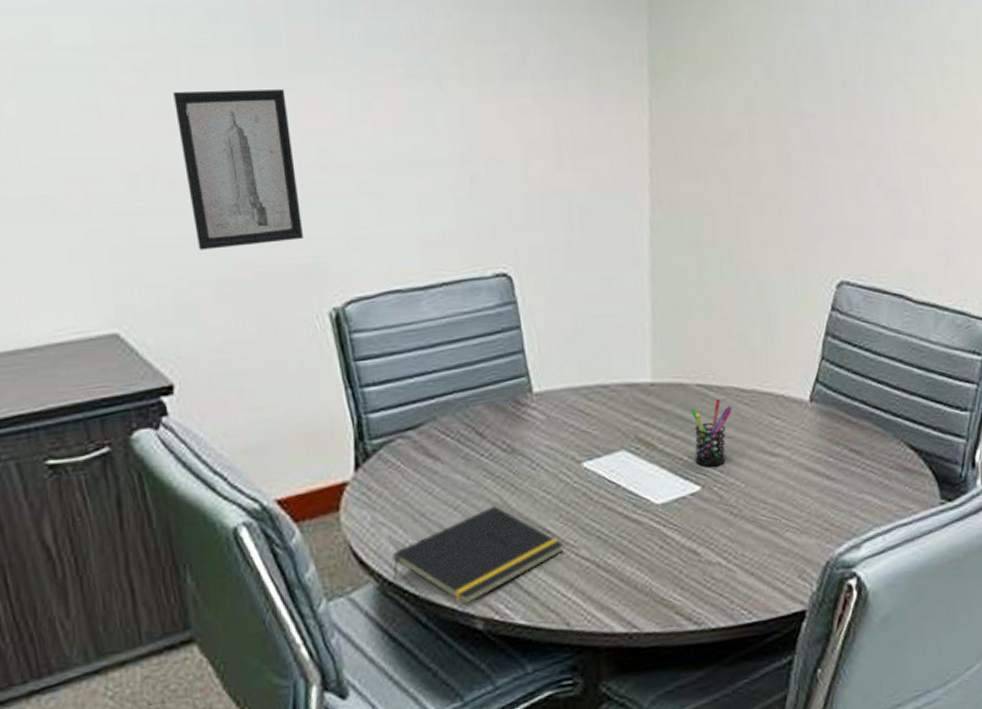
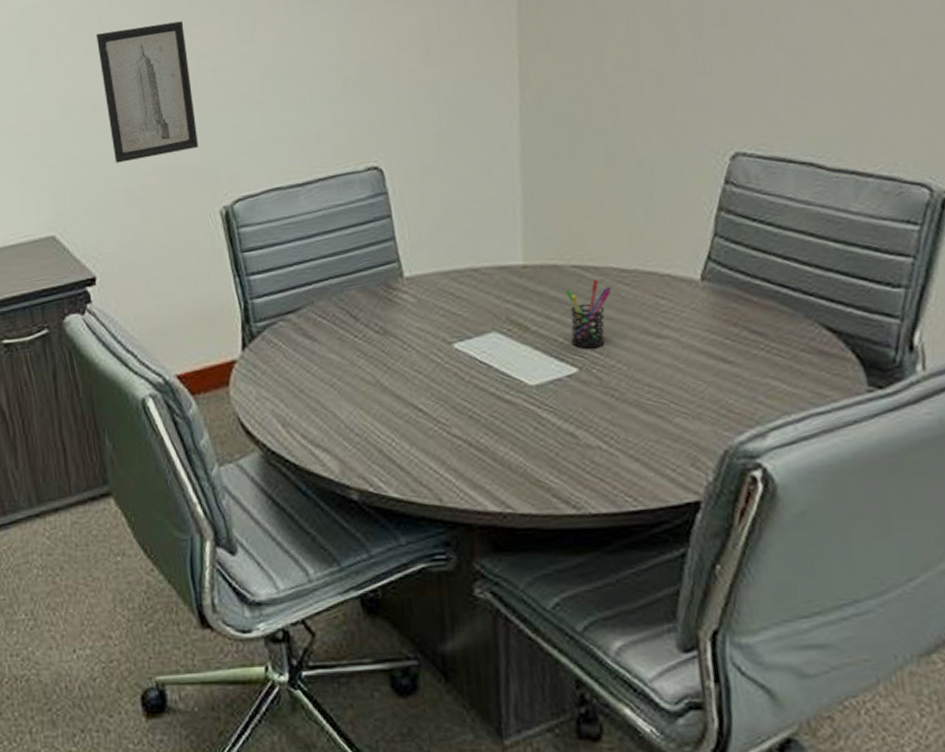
notepad: present [392,506,565,605] -> none [275,384,437,476]

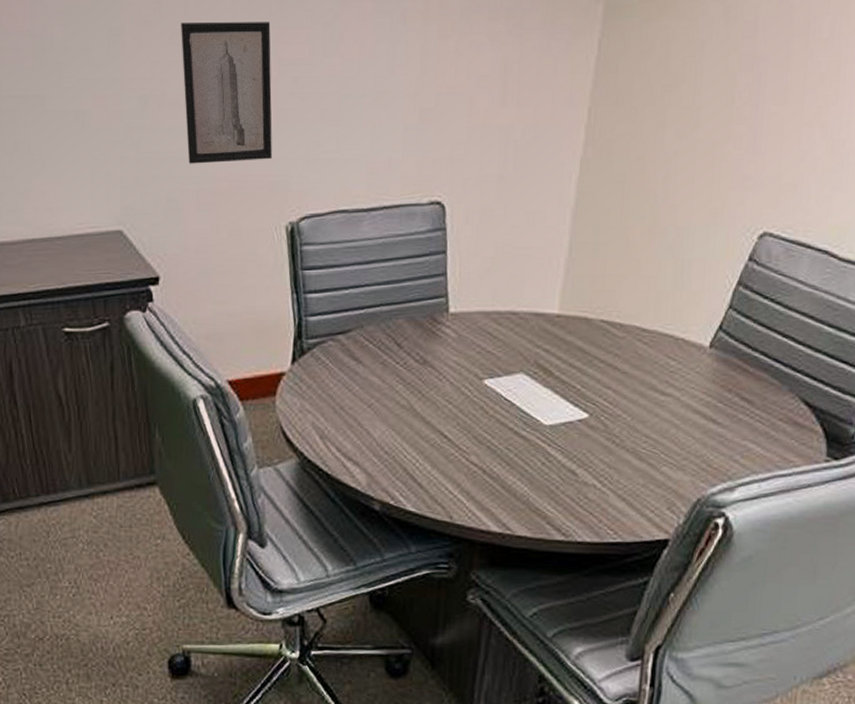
pen holder: present [565,280,612,349] -> none [587,336,631,398]

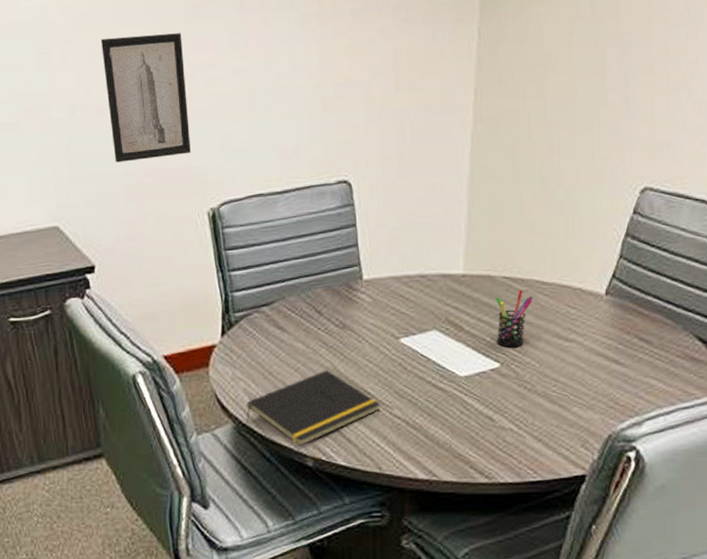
notepad: none [312,408,458,488] -> present [246,370,381,446]
pen holder: none [587,336,631,398] -> present [495,290,533,348]

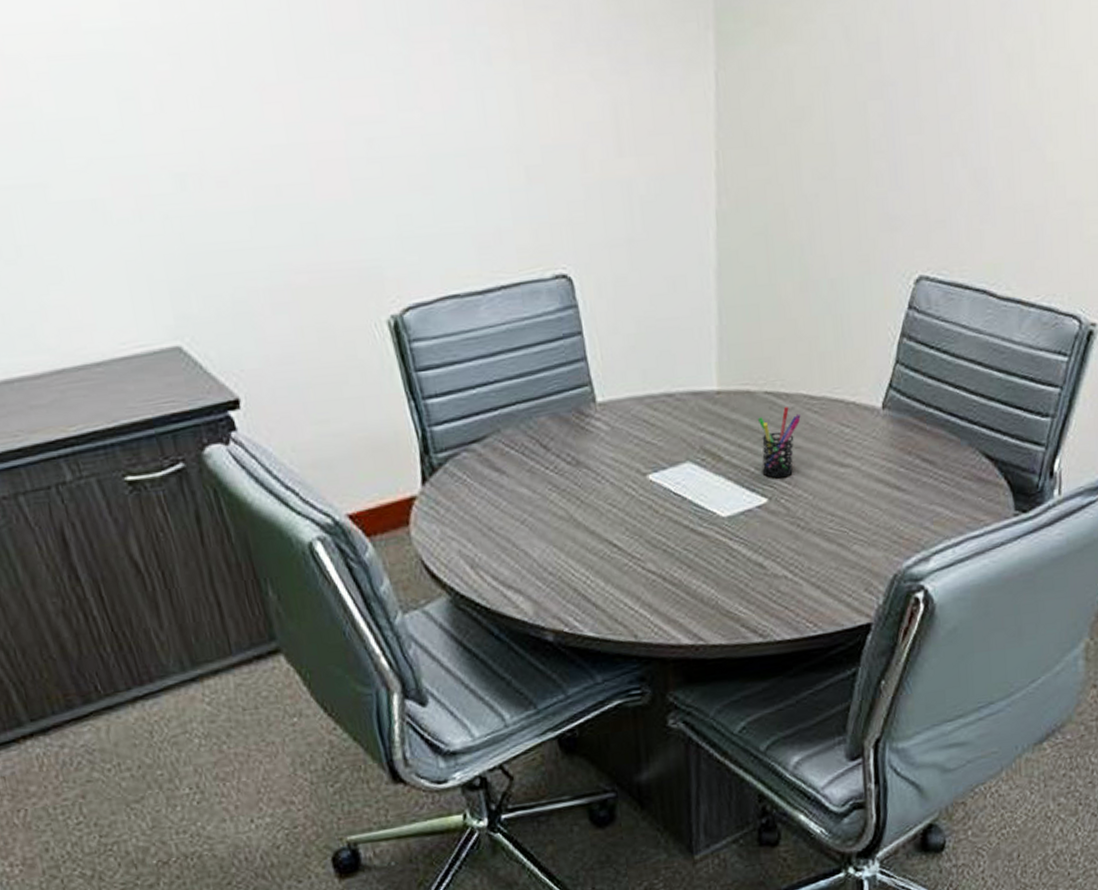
wall art: present [101,33,191,163] -> none [212,72,356,256]
notepad: present [246,370,381,446] -> none [463,520,631,618]

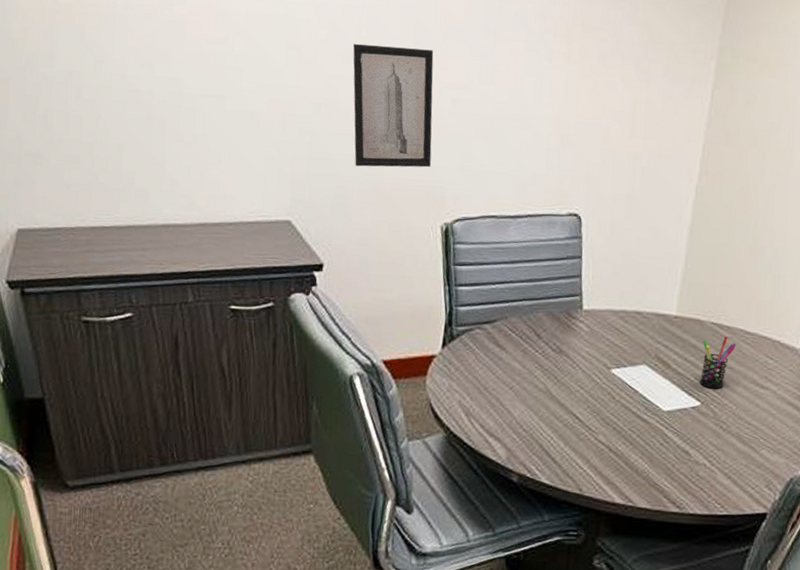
wall art: none [212,72,356,256] -> present [353,44,434,168]

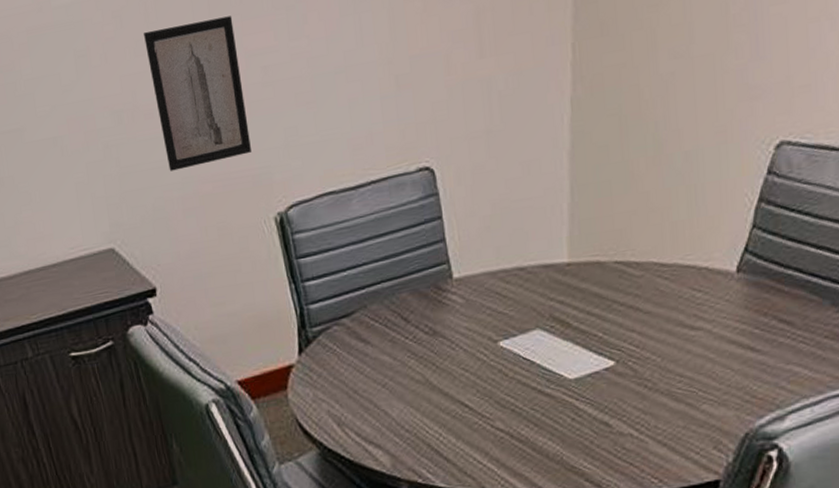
pen holder: present [699,336,736,389] -> none [606,275,651,342]

